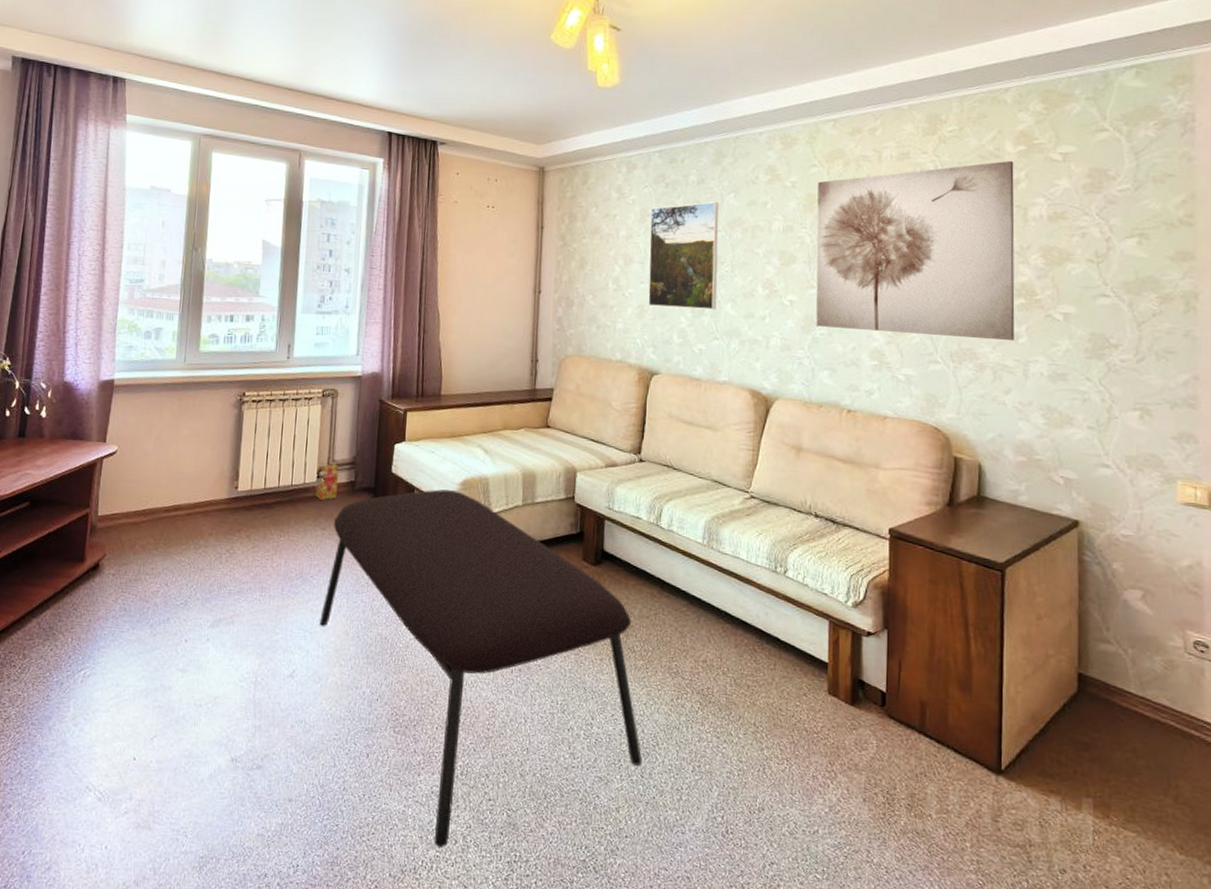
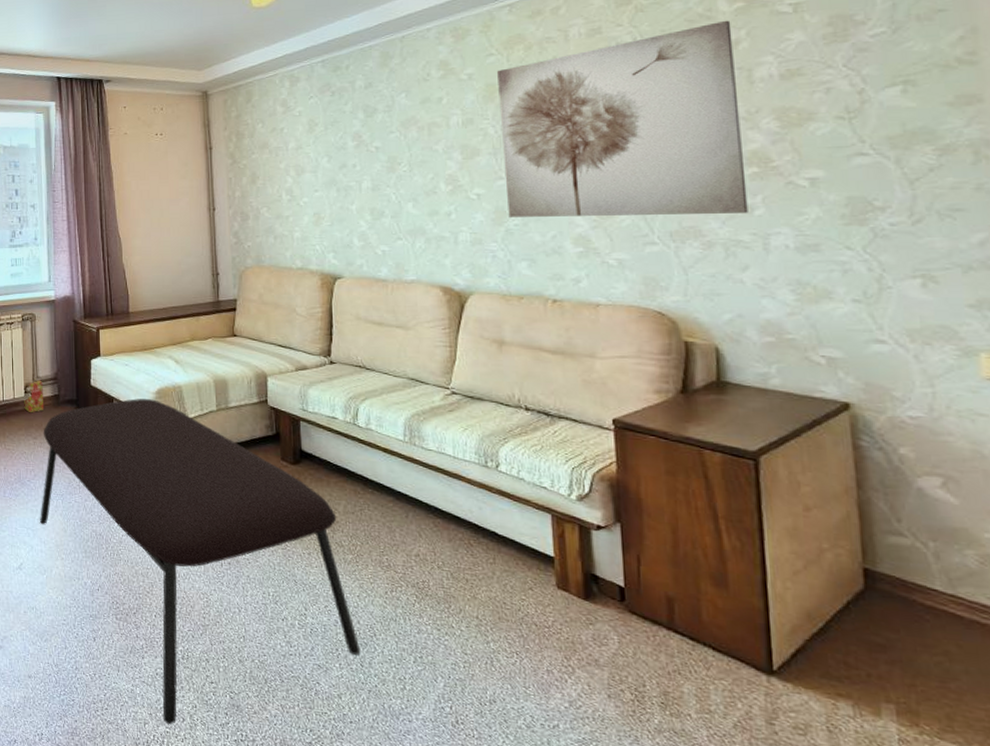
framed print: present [648,202,719,310] -> none [317,104,397,213]

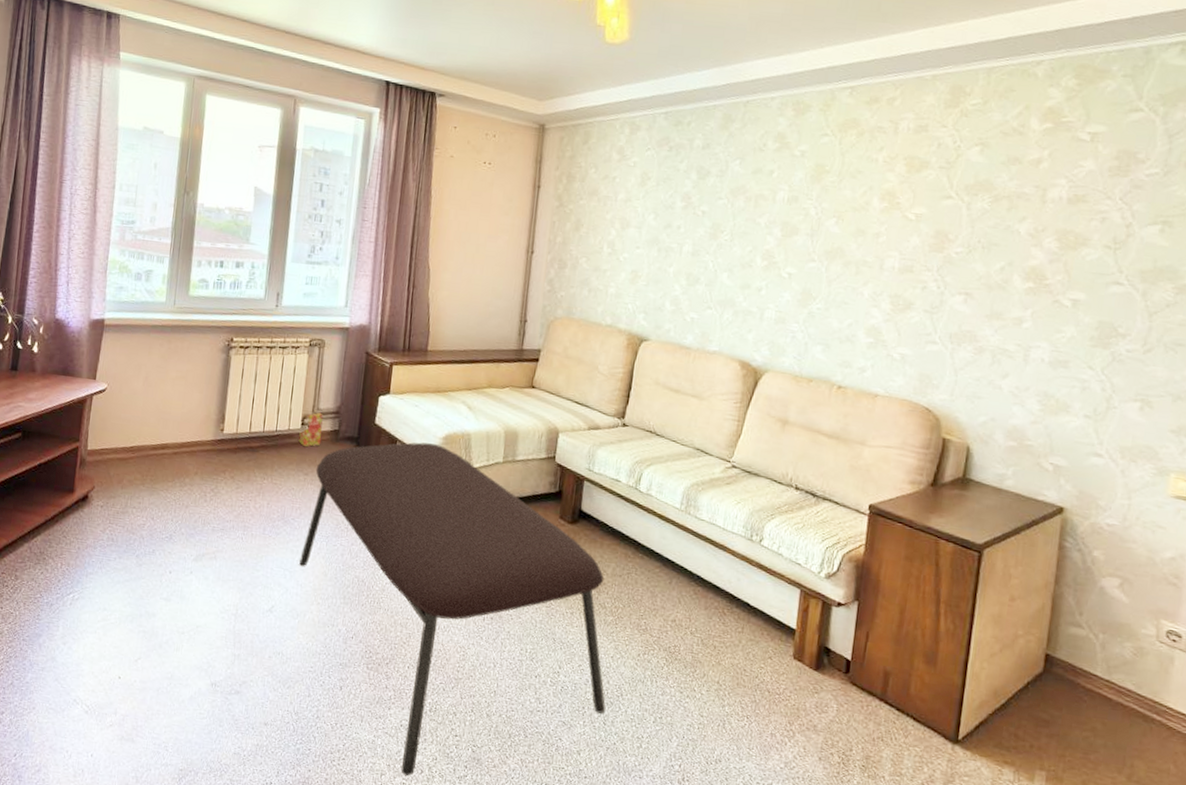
wall art: present [497,20,748,217] -> none [813,138,1038,325]

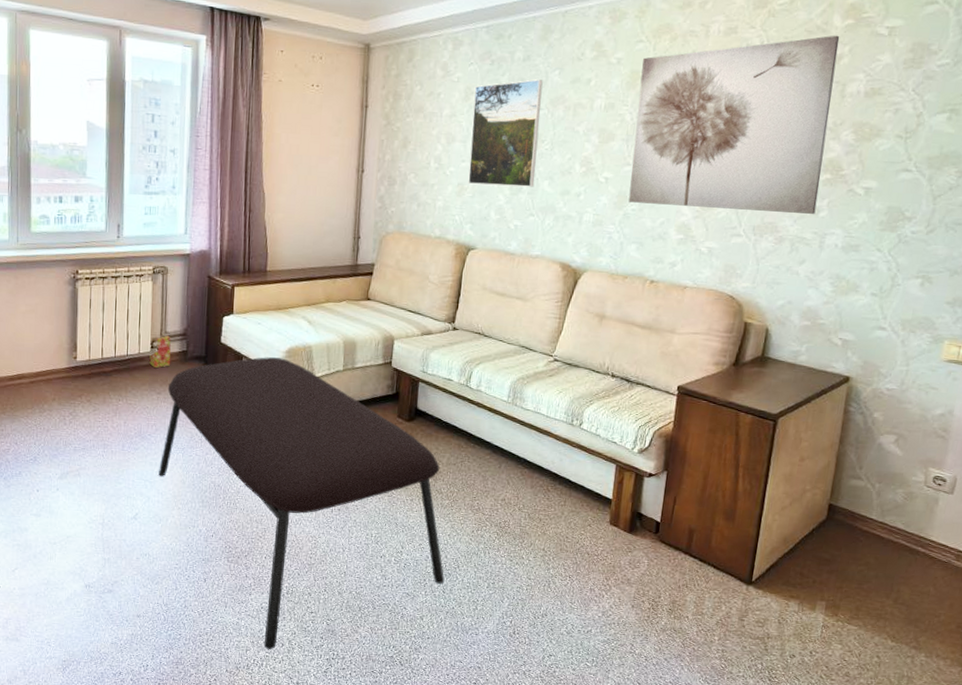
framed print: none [642,168,723,279] -> present [468,79,543,187]
wall art: none [813,138,1038,325] -> present [628,35,840,214]

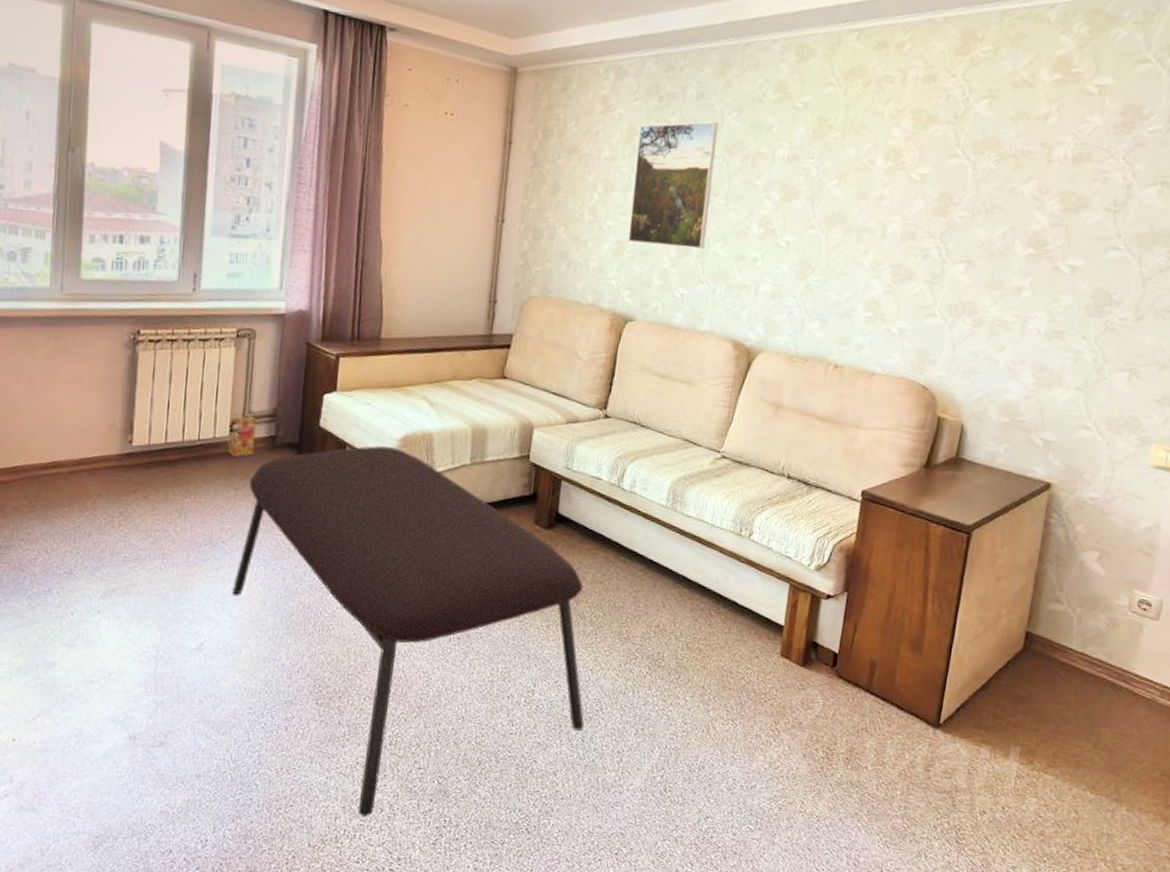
wall art: present [628,35,840,214] -> none [812,90,1047,294]

